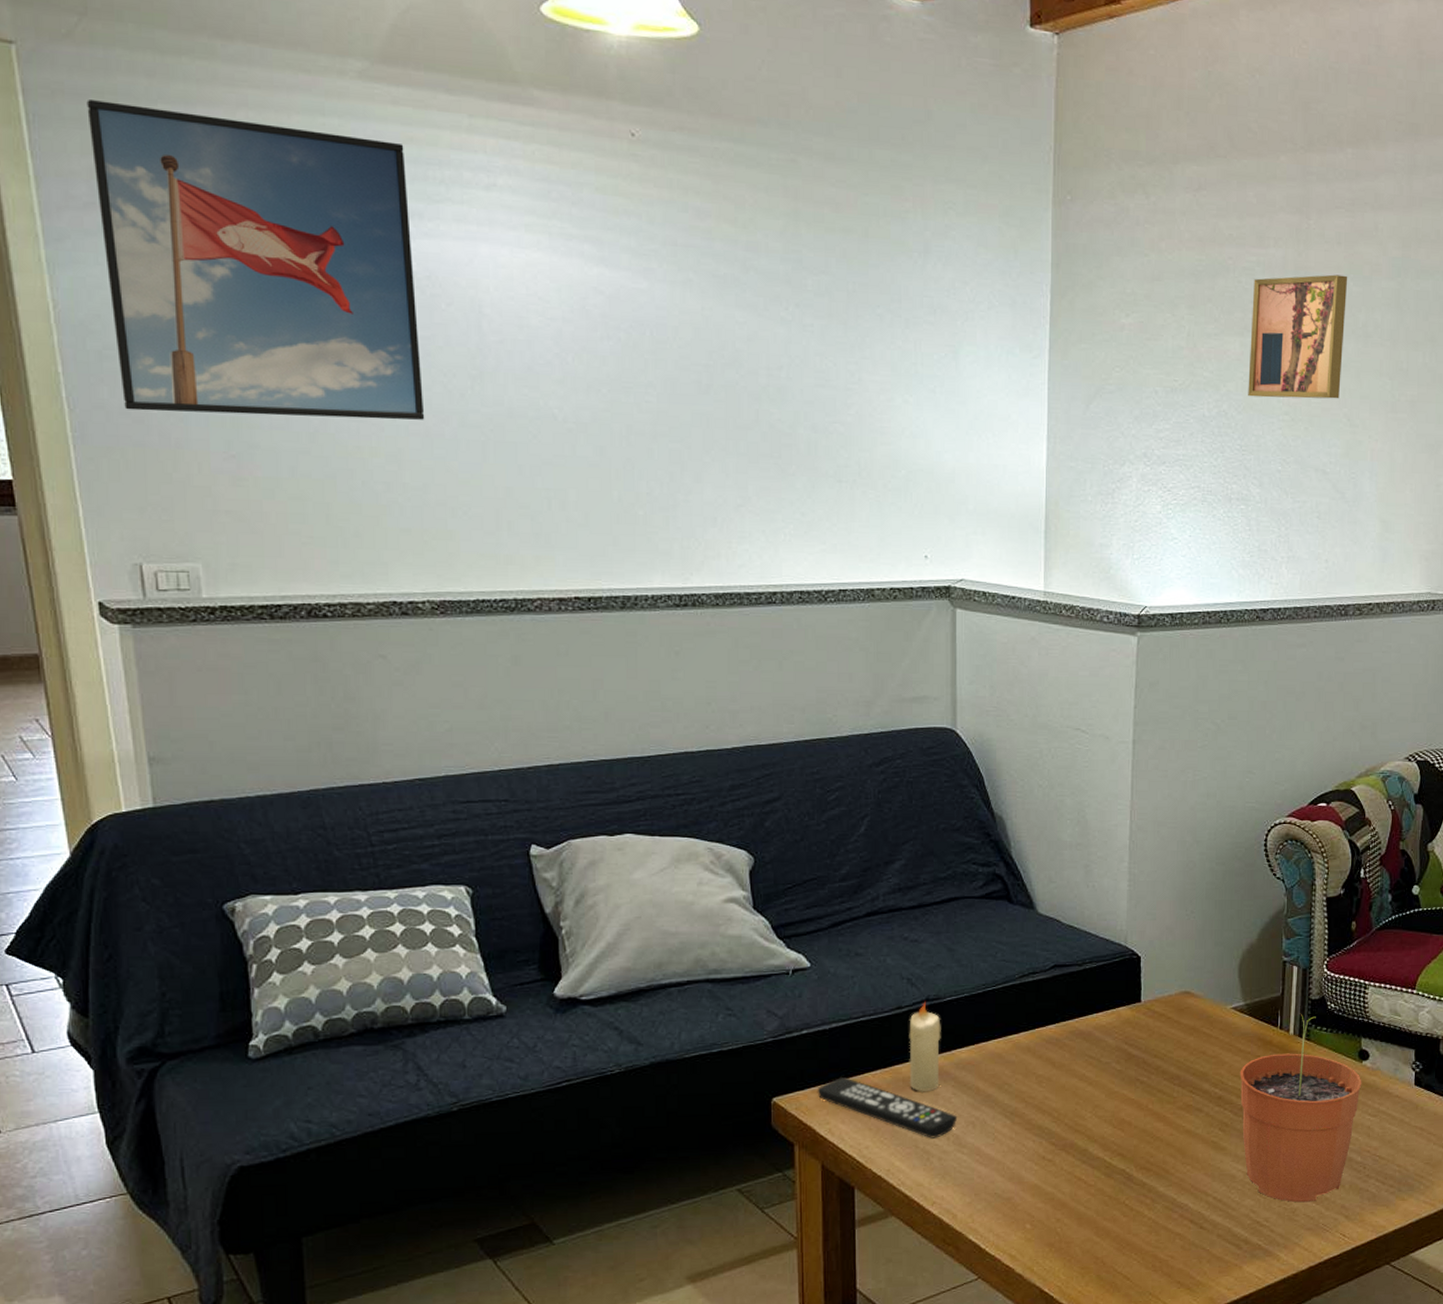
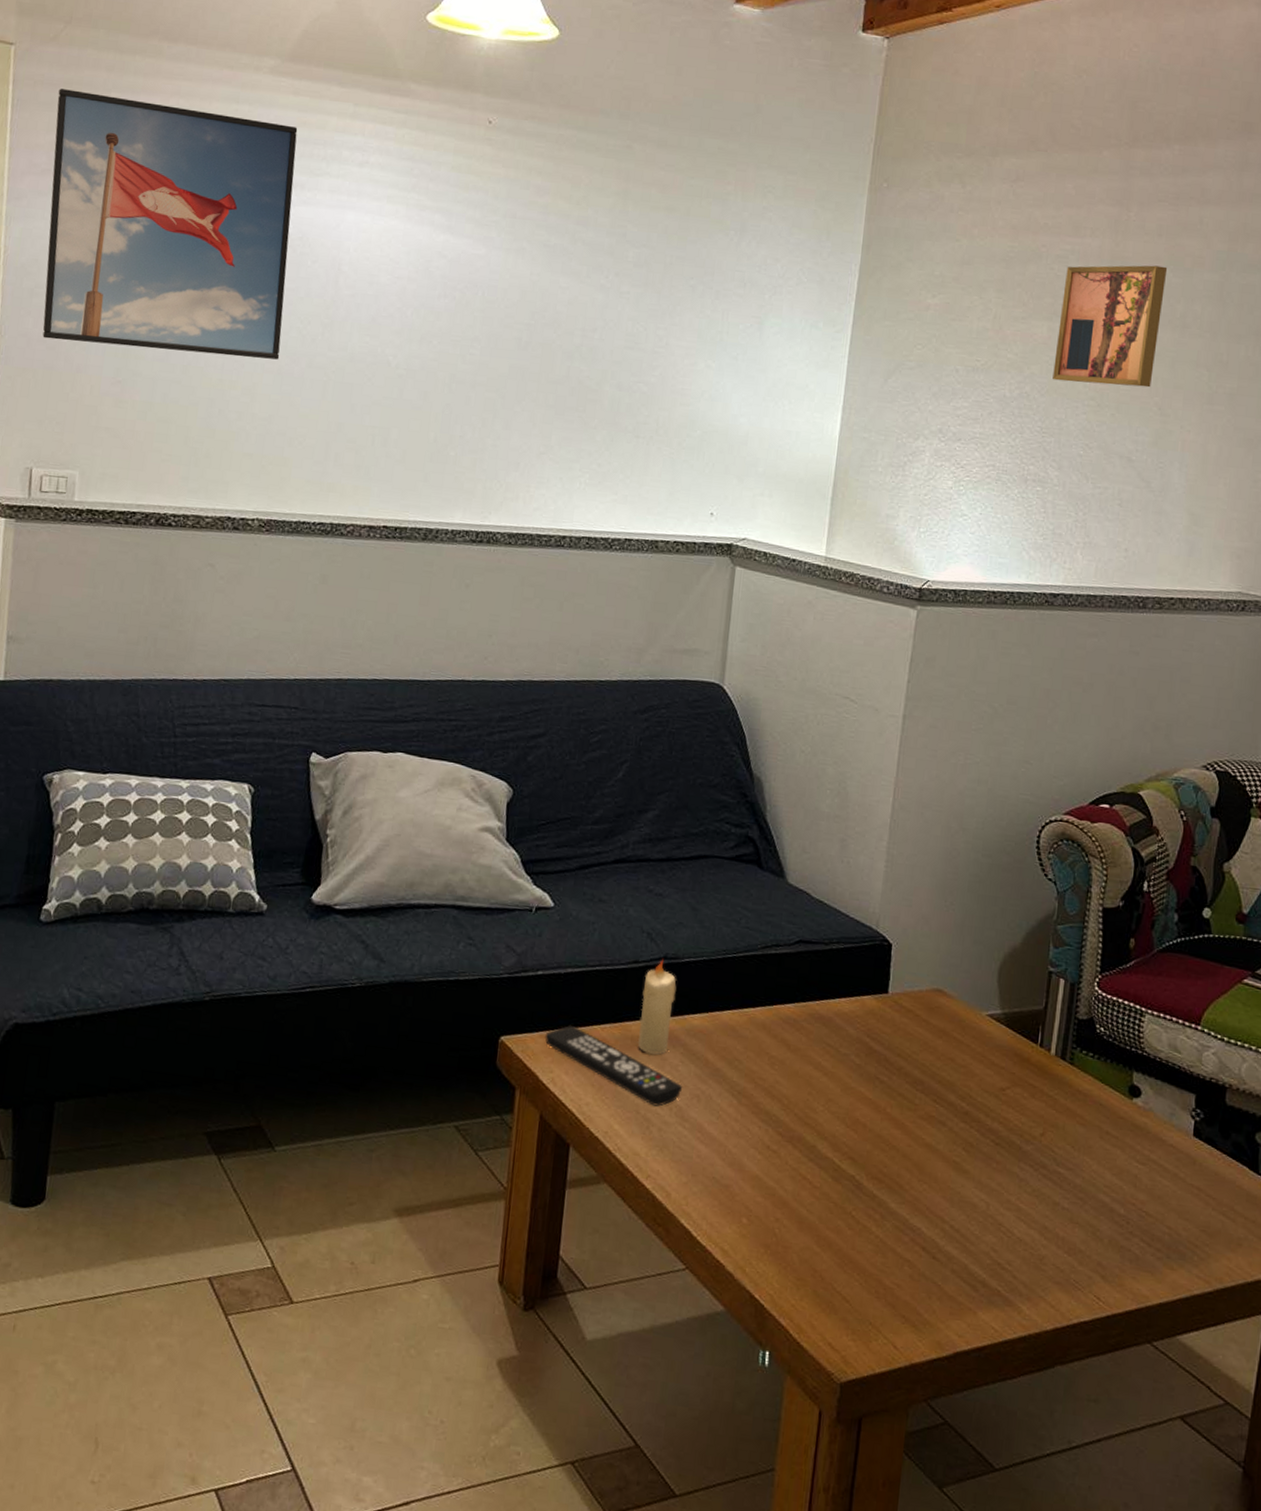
plant pot: present [1240,1013,1362,1203] -> none [988,1032,1131,1252]

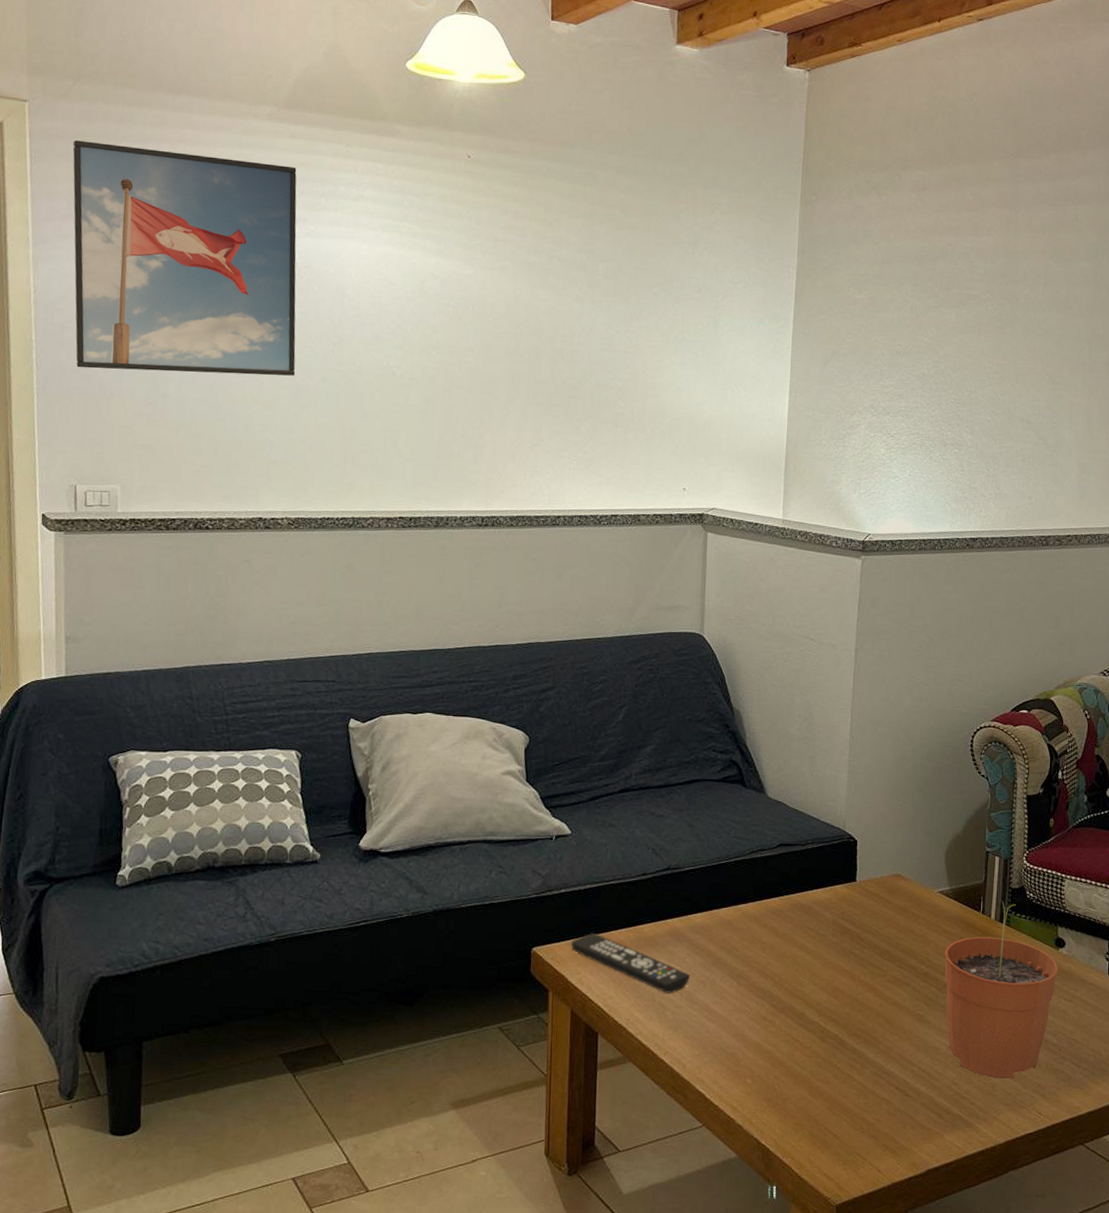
candle: present [637,959,677,1055] -> none [649,870,680,950]
plant pot: none [988,1032,1131,1252] -> present [944,900,1058,1079]
wall art: present [1052,265,1168,388] -> none [962,257,1051,361]

